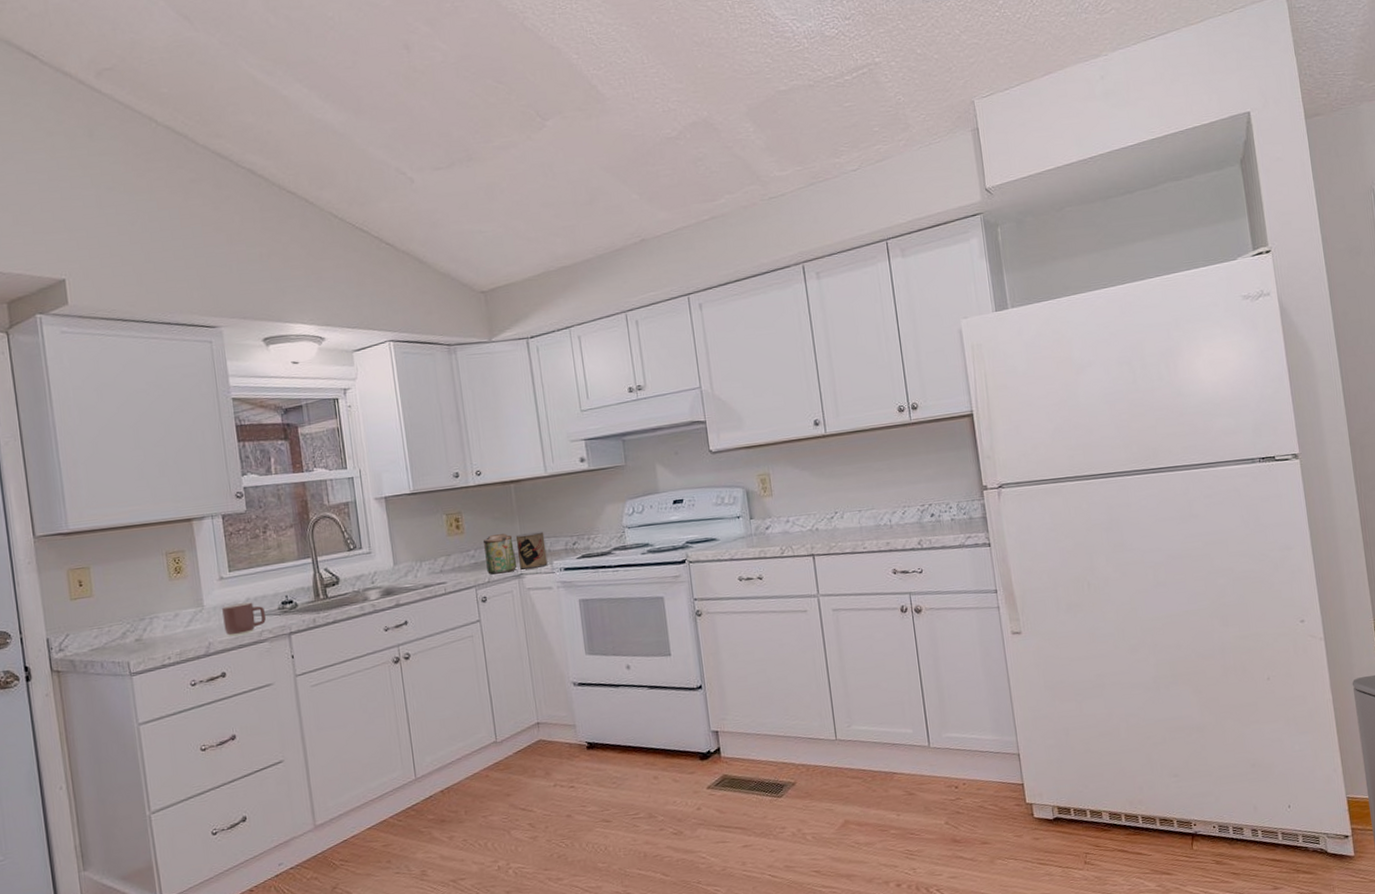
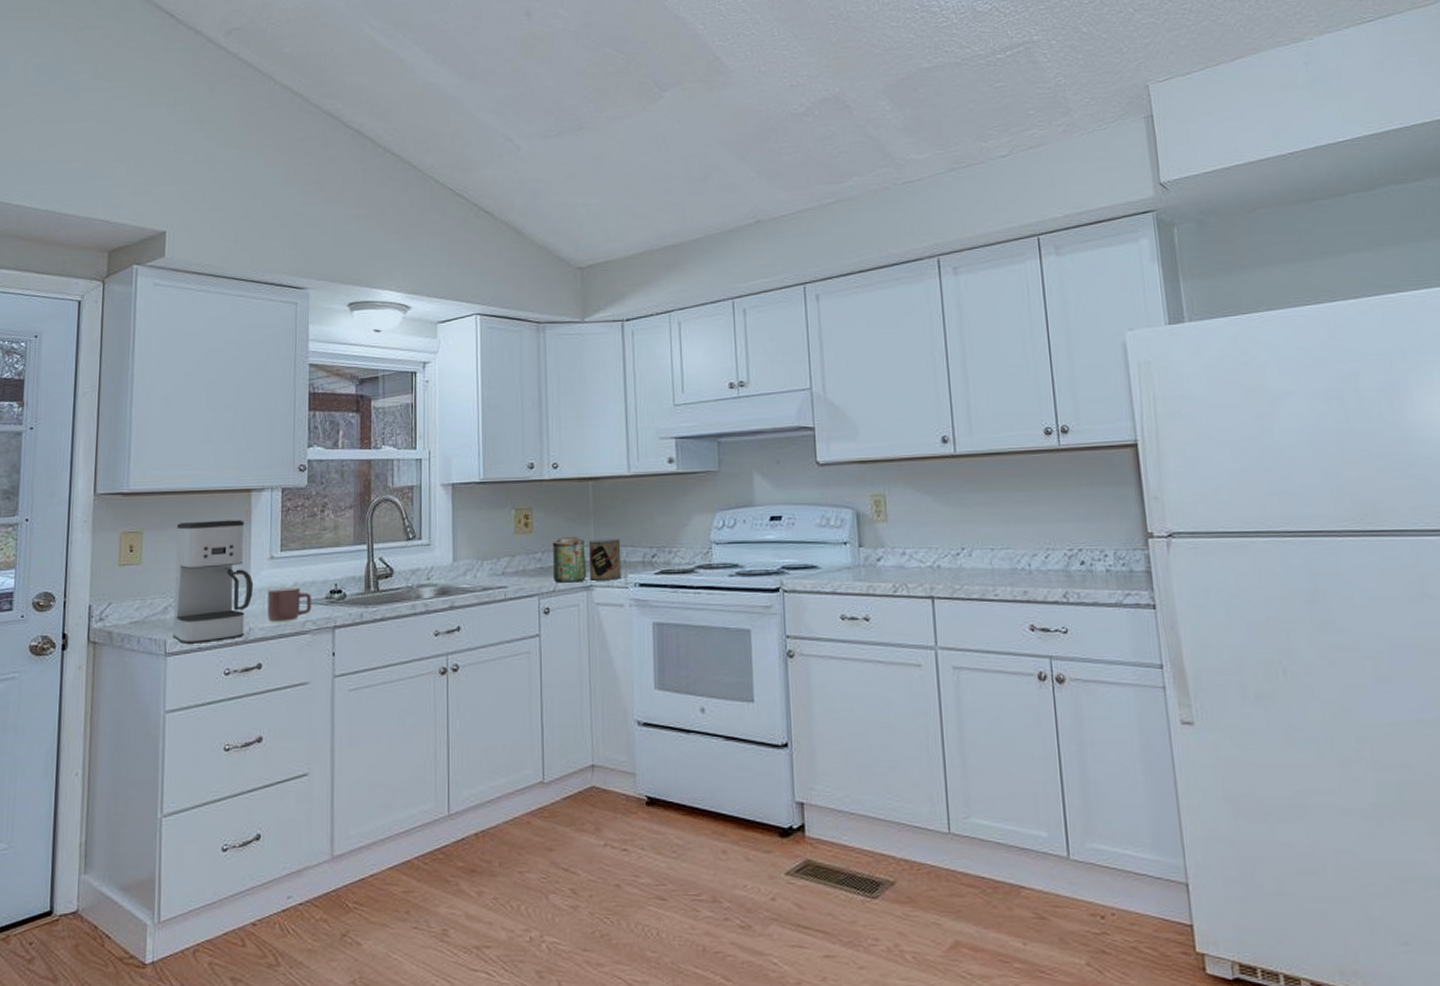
coffee maker: none [122,547,208,663] -> present [173,520,254,644]

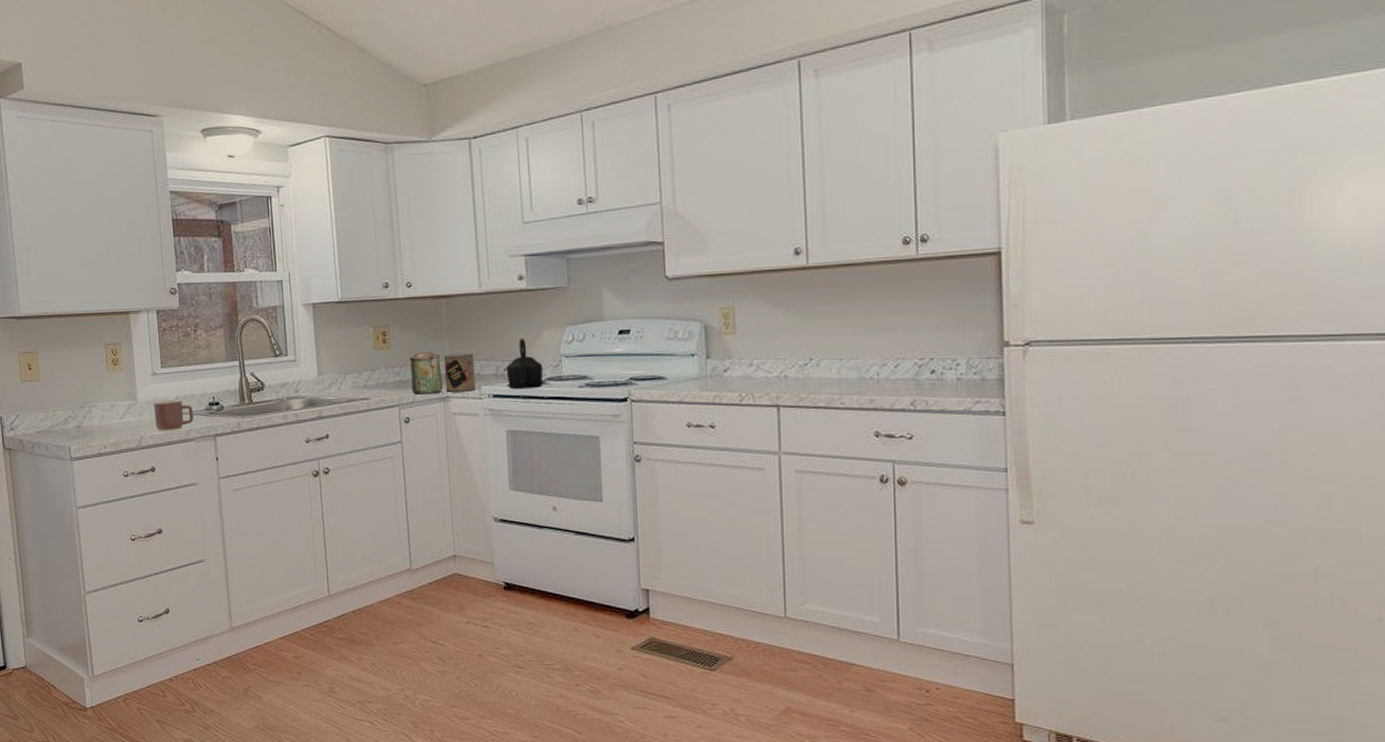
coffee maker: present [173,520,254,644] -> none [66,340,141,450]
kettle: none [654,524,693,579] -> present [506,338,544,390]

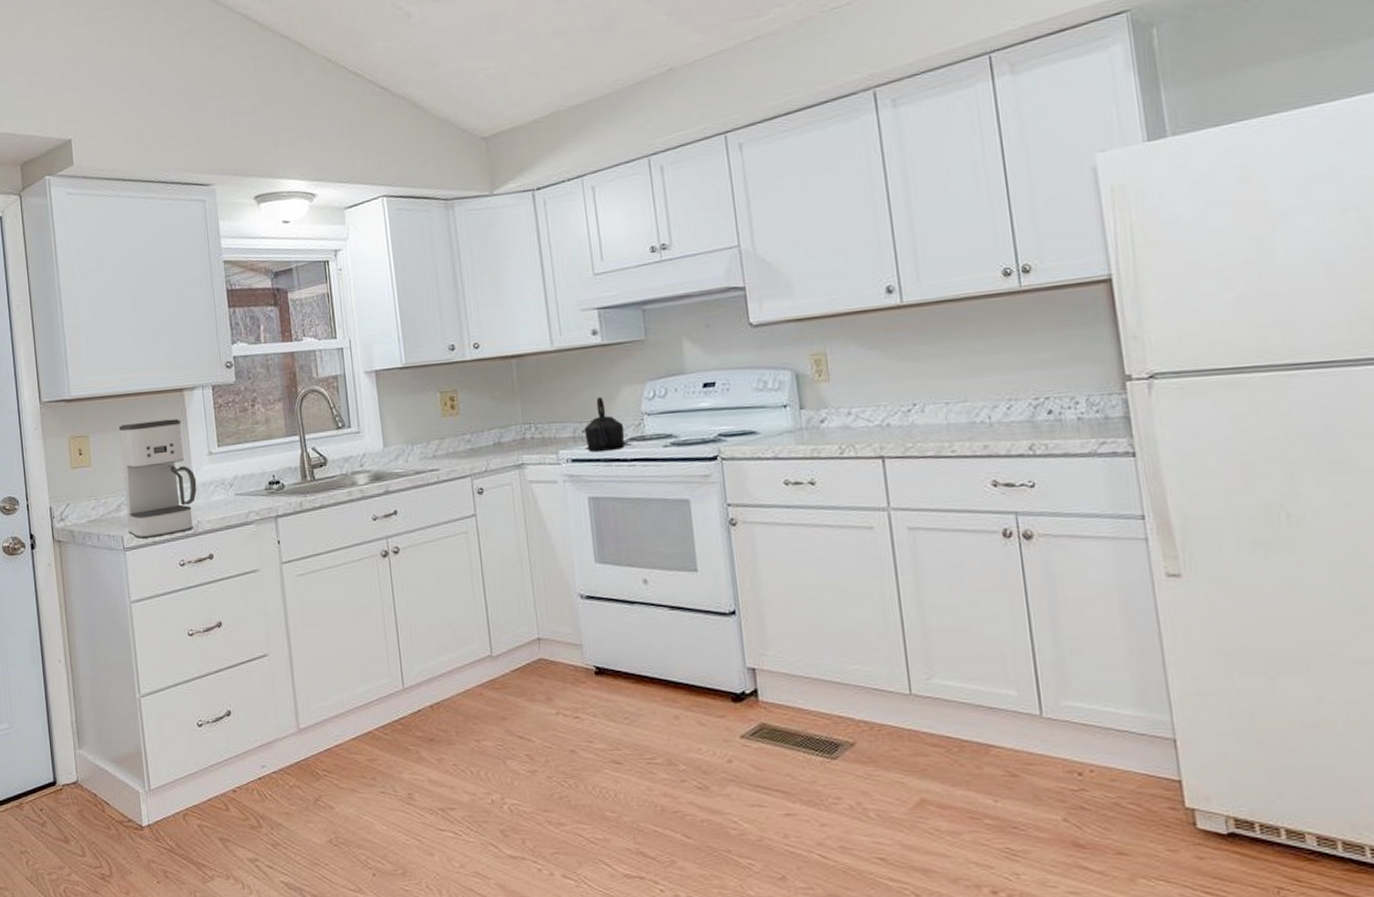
coffee maker: none [66,340,141,450] -> present [118,418,197,539]
mug: present [153,400,193,433] -> none [209,480,253,517]
canister: present [409,351,444,395] -> none [480,415,518,463]
tin can: present [443,352,476,392] -> none [516,414,553,459]

